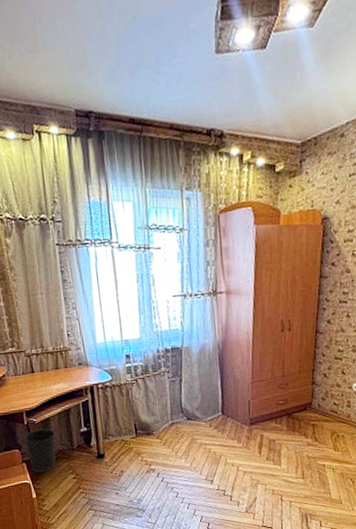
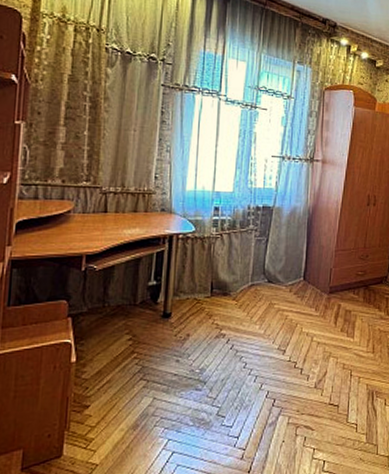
wastebasket: present [23,428,56,473] -> none [76,278,118,331]

